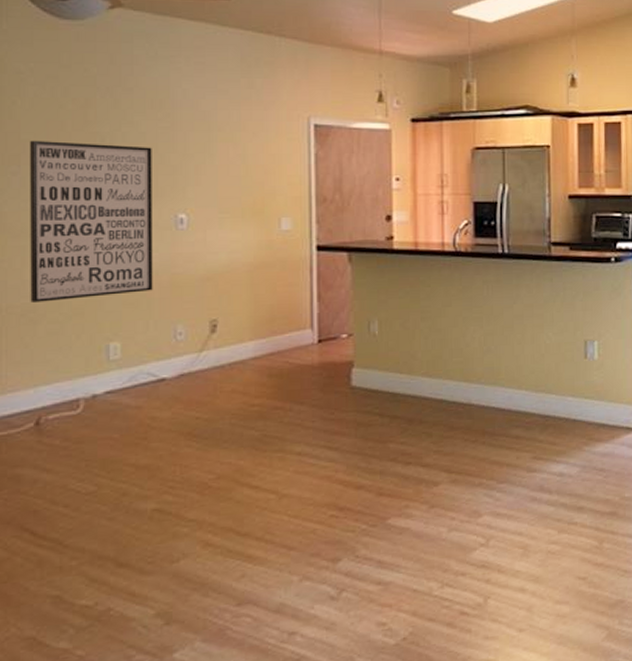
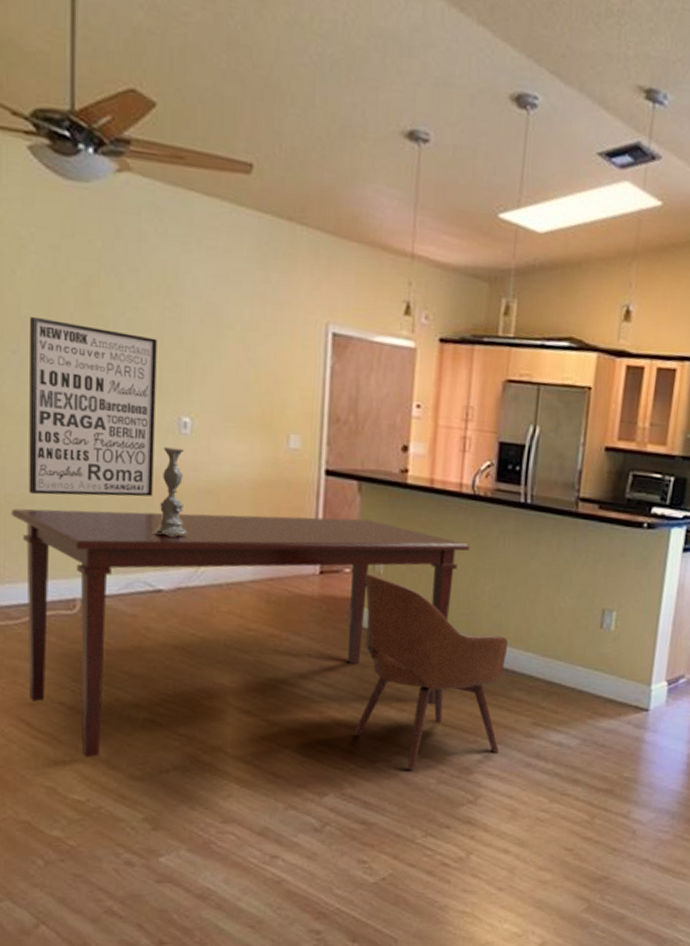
dining table: none [12,286,457,558] -> present [11,508,470,757]
candlestick: none [154,243,188,326] -> present [153,447,187,537]
chair: none [361,337,504,521] -> present [353,574,508,769]

